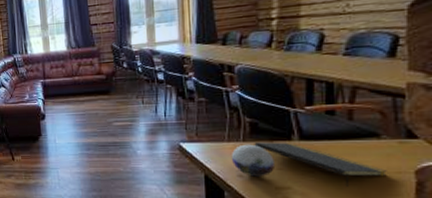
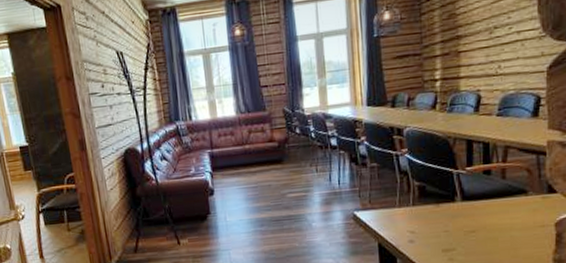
decorative orb: present [231,144,276,177] -> none [402,208,442,241]
notepad: present [254,142,387,187] -> none [422,204,533,243]

